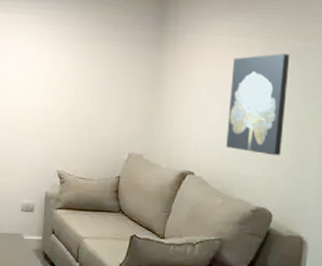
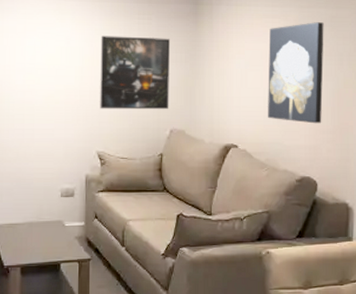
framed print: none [62,59,134,134] -> present [100,35,171,110]

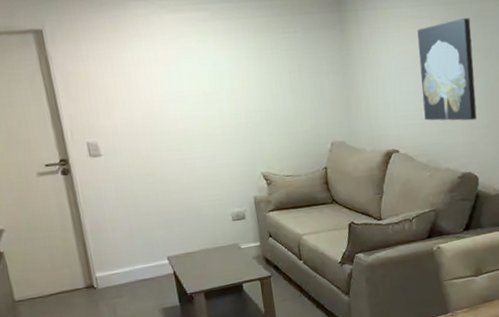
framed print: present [100,35,171,110] -> none [247,50,327,130]

